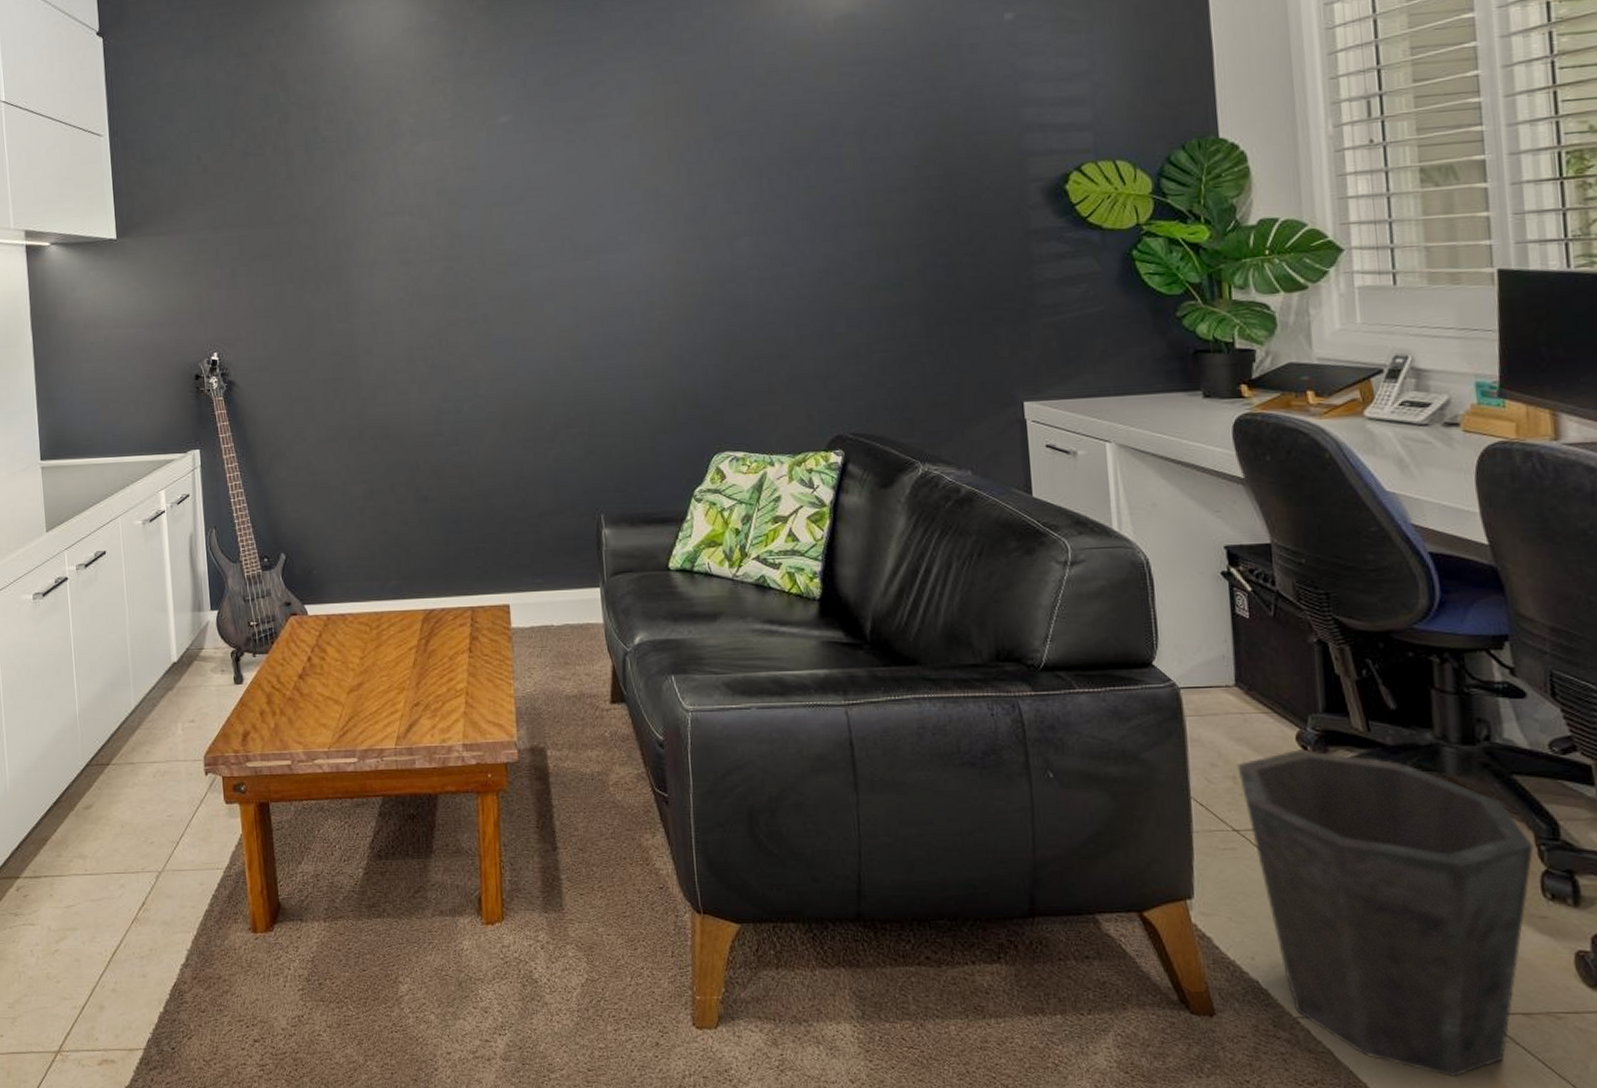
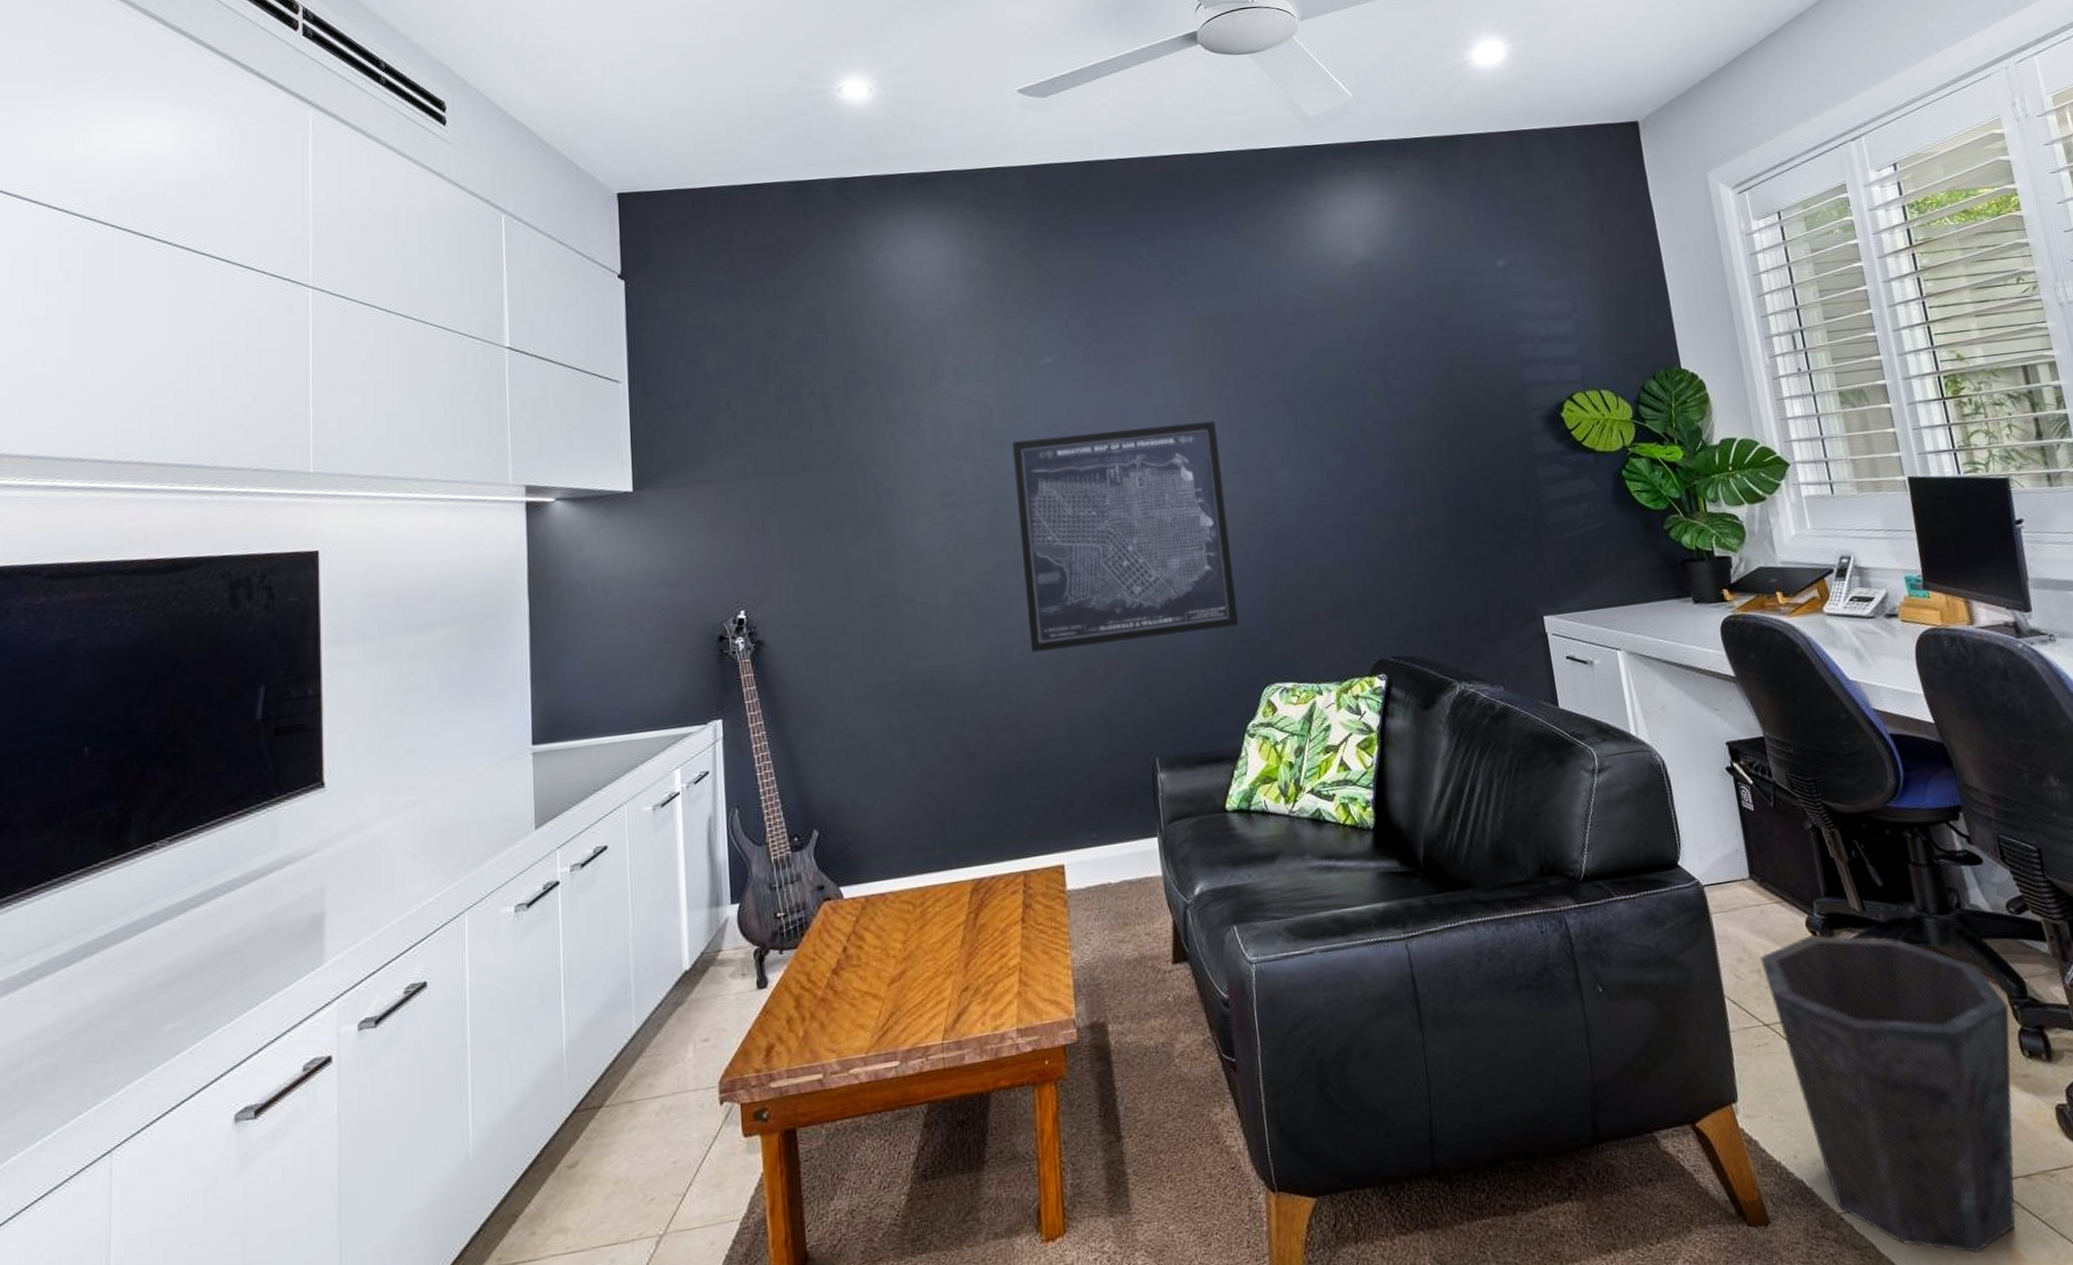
wall art: none [467,185,690,407] -> present [1012,420,1238,652]

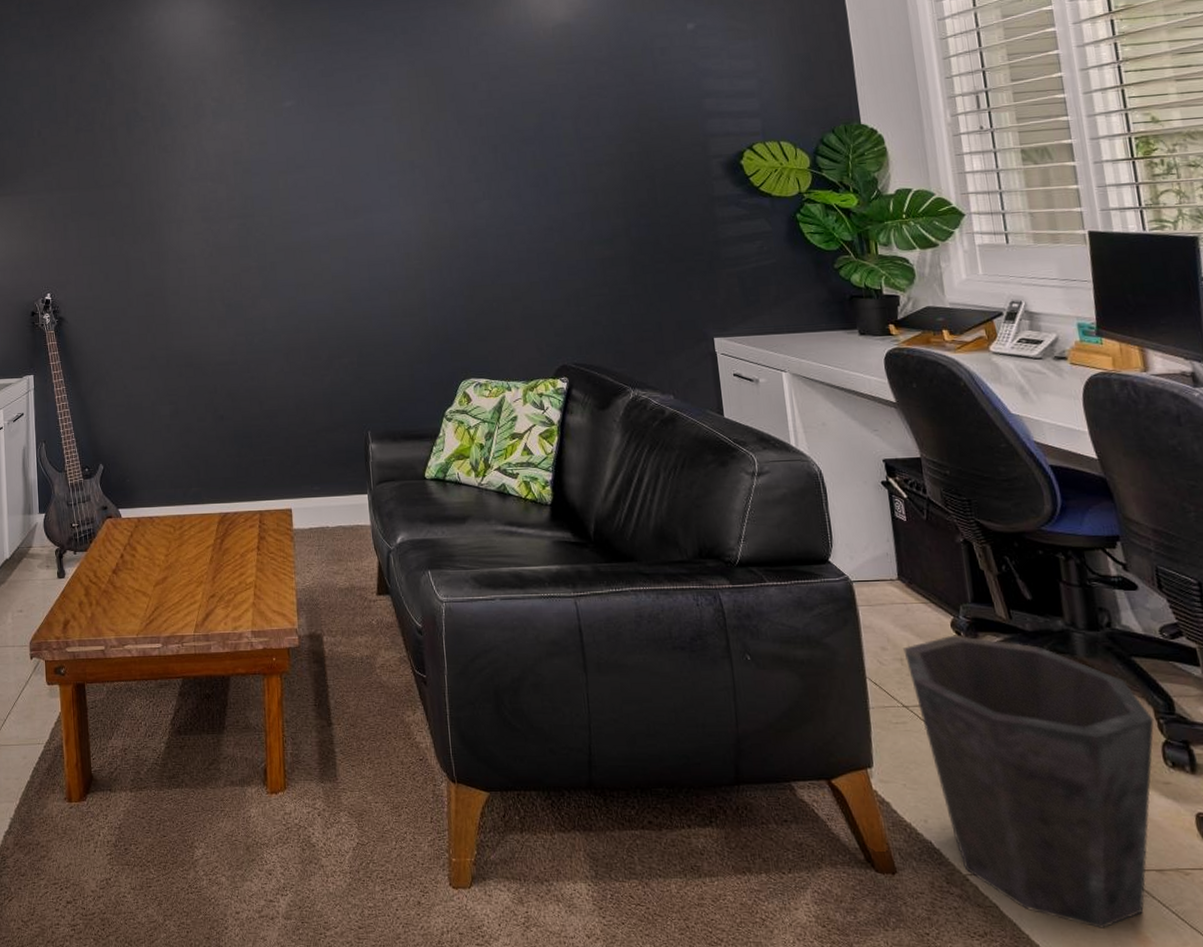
wall art: present [1012,420,1238,652] -> none [258,158,441,340]

